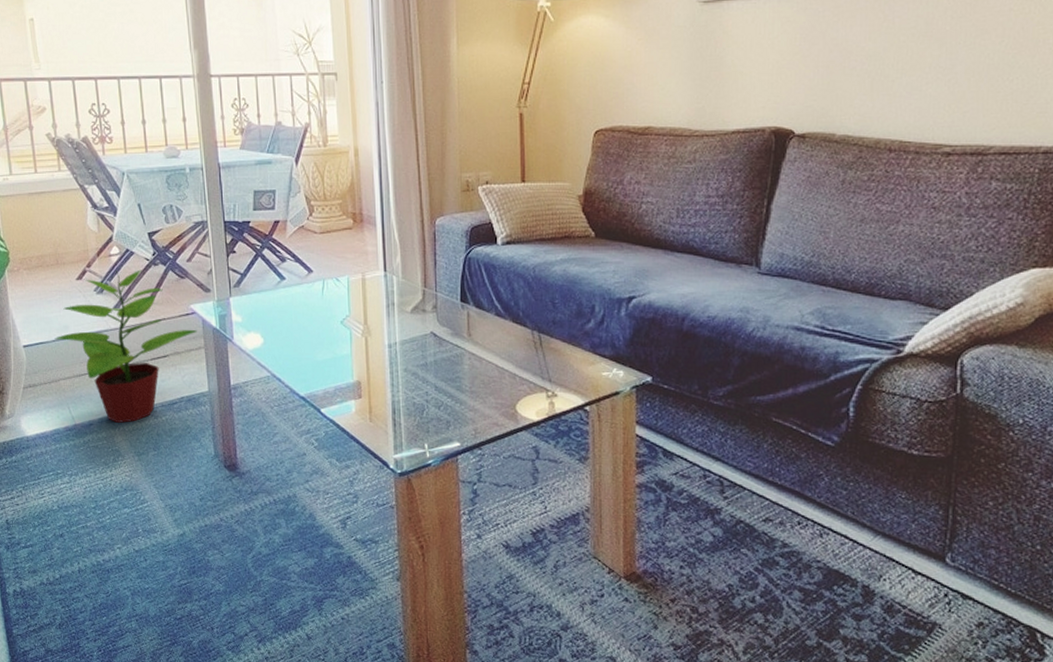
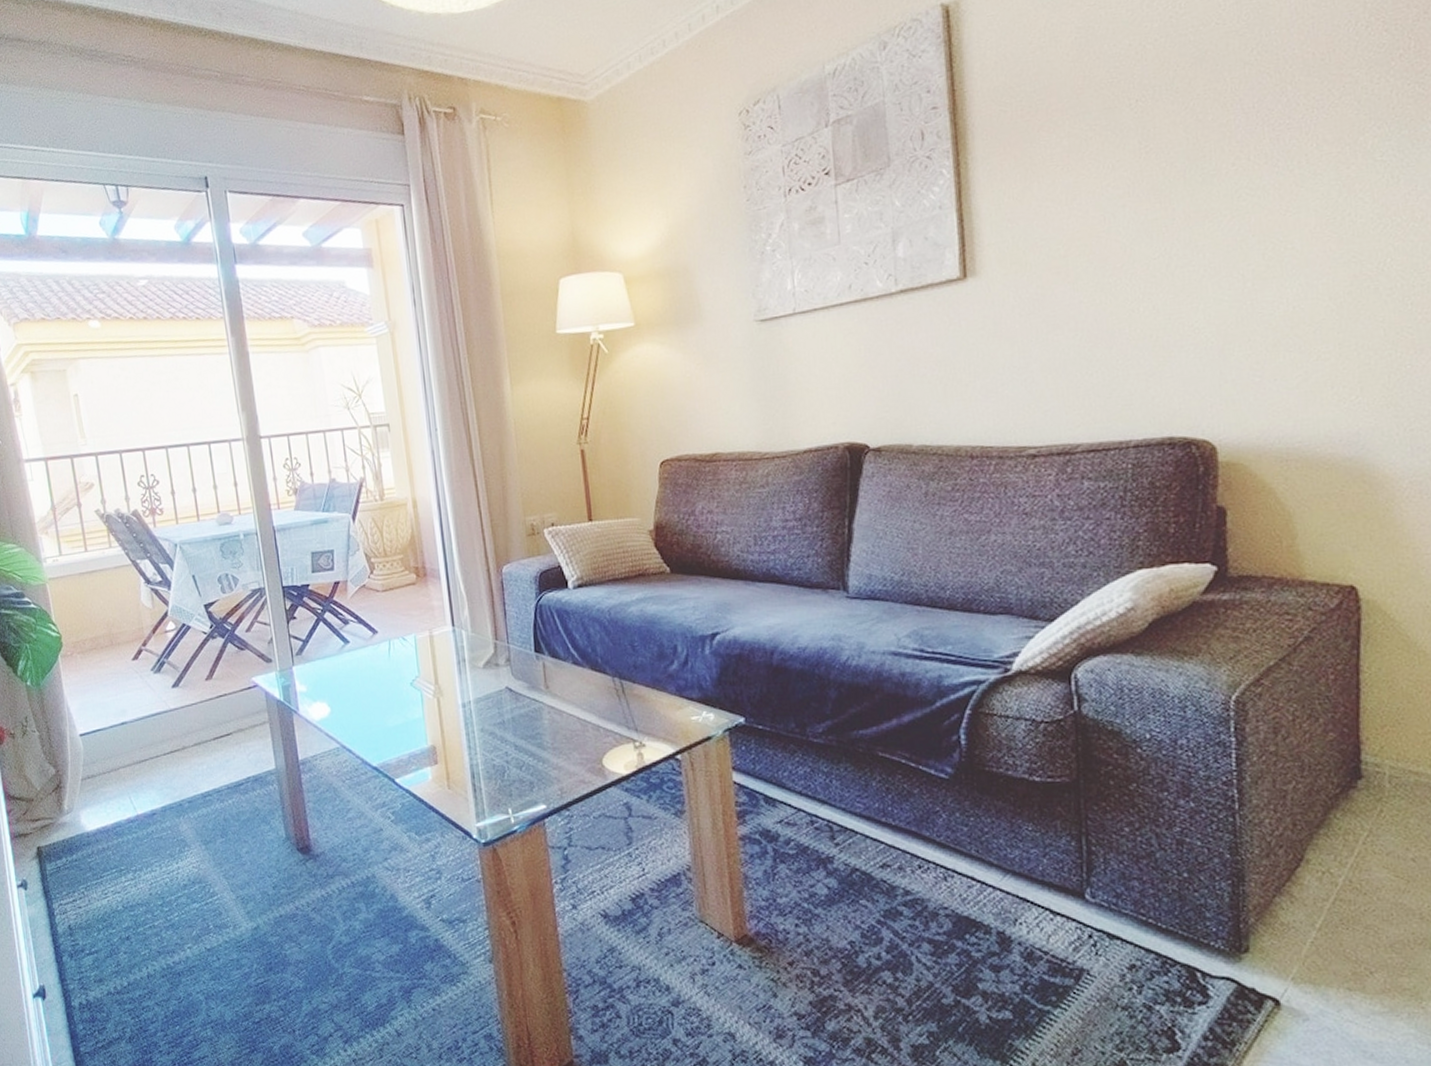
potted plant: present [54,269,197,423] -> none [112,644,260,810]

